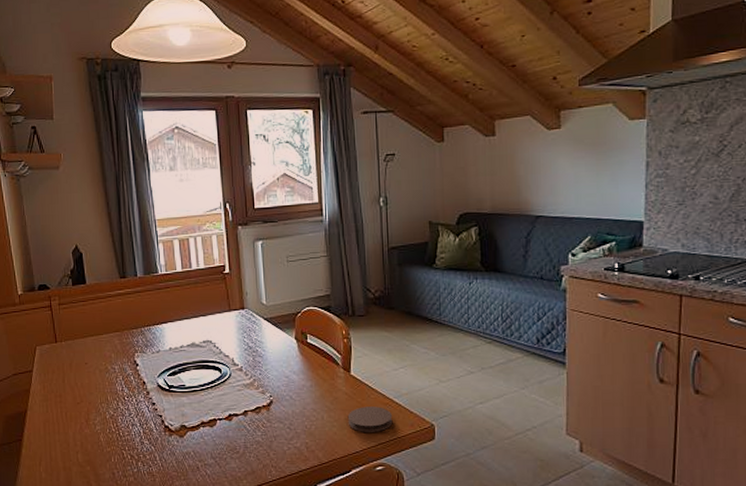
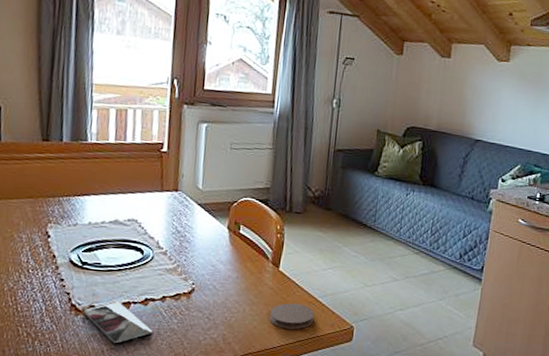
smartphone: none [175,420,241,462] -> present [83,302,153,347]

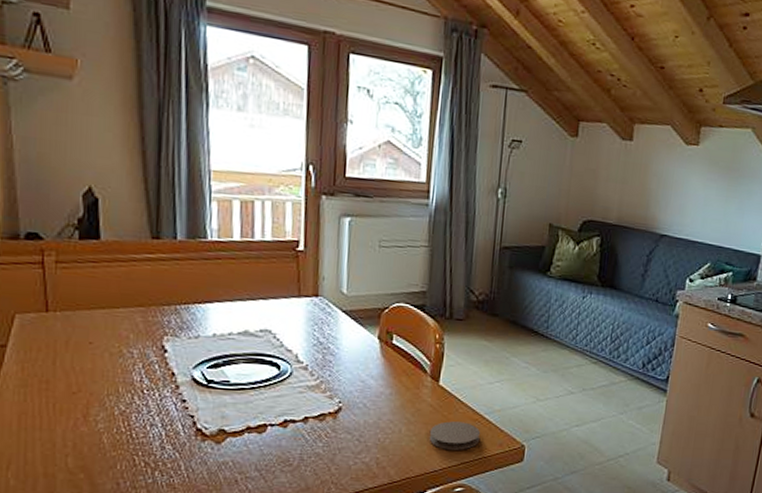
smartphone: present [83,302,153,347] -> none [211,424,295,475]

